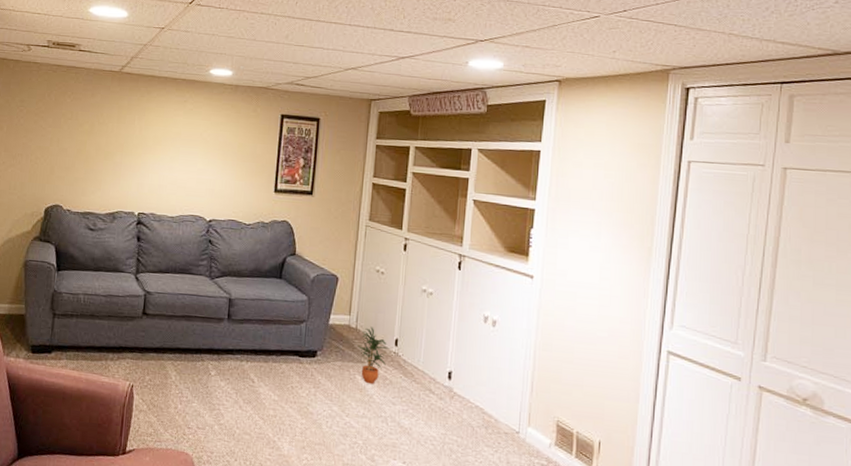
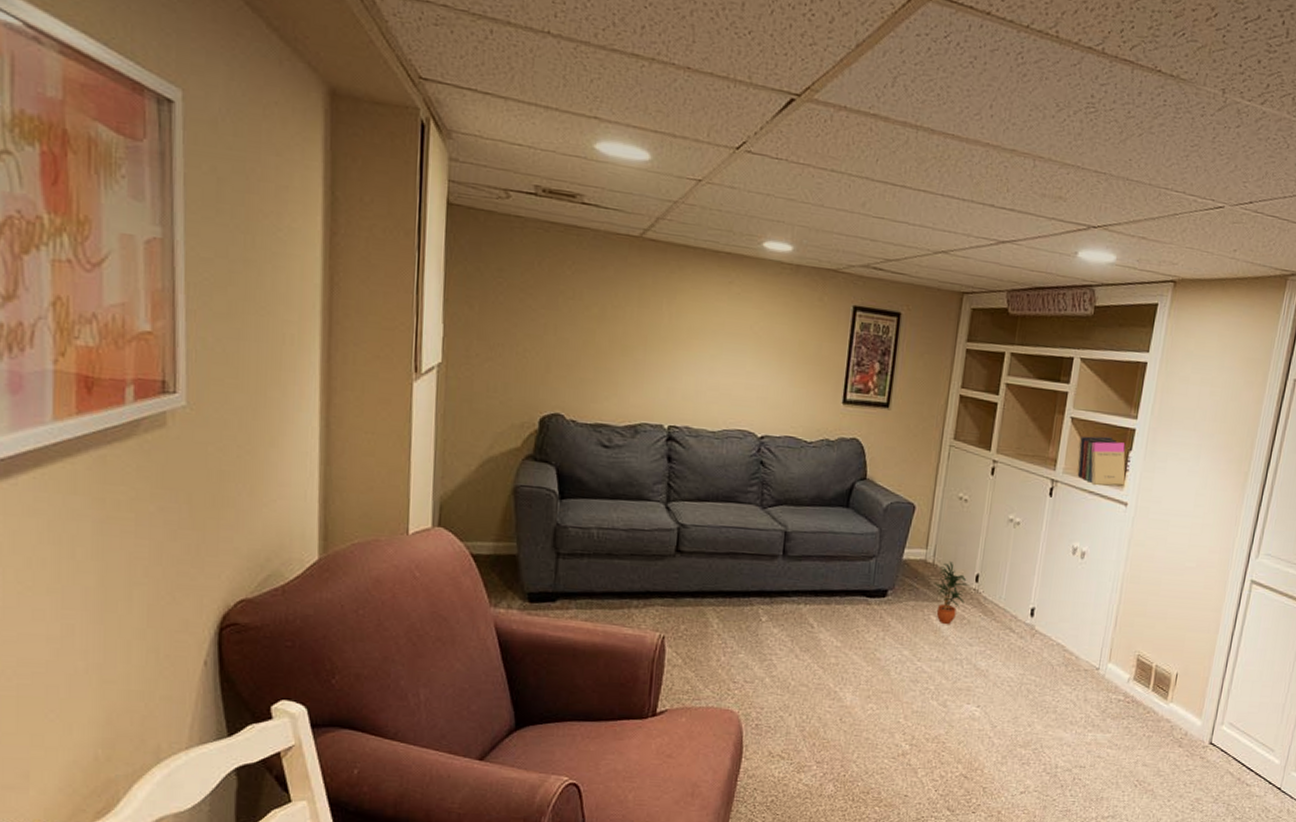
books: none [482,215,530,261] -> present [1077,435,1126,486]

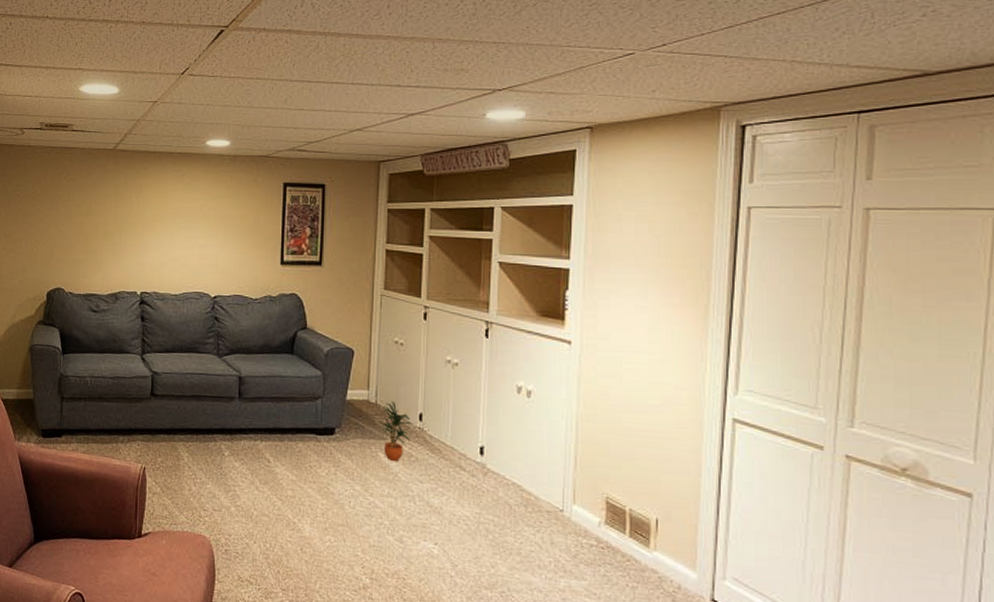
books: present [1077,435,1126,486] -> none [511,278,566,326]

